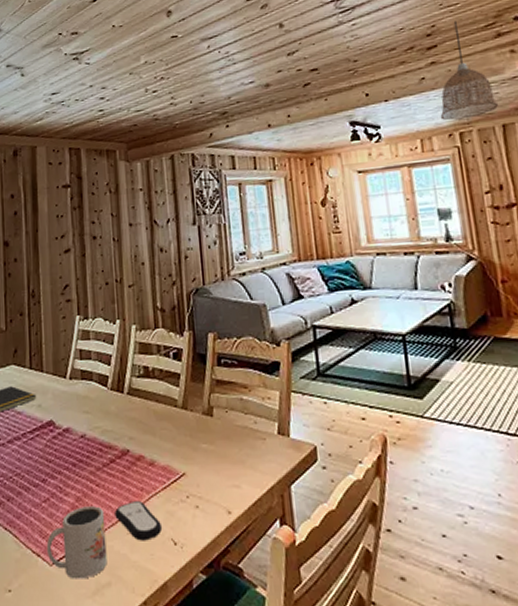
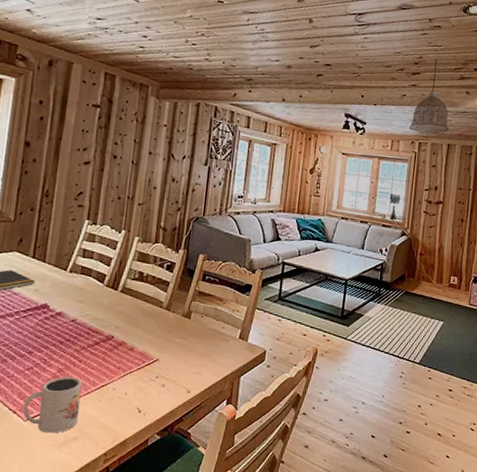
remote control: present [115,501,163,541] -> none [91,376,132,408]

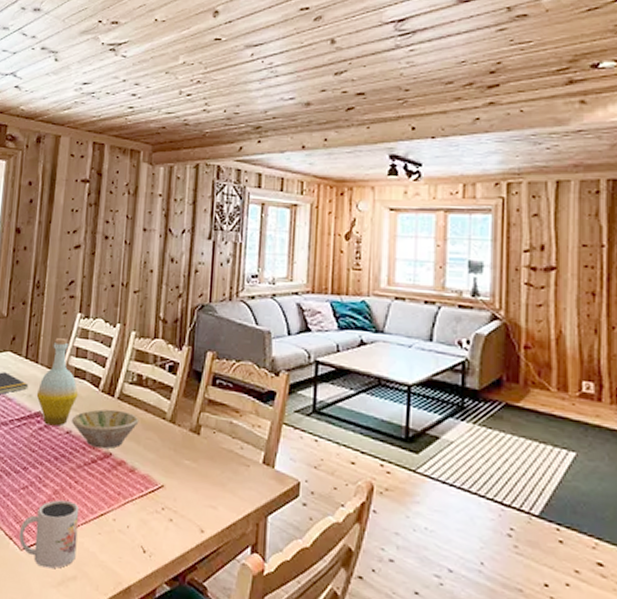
bottle: none [43,241,84,316] -> present [36,338,79,426]
bowl: none [77,300,139,333] -> present [72,409,139,449]
pendant lamp: present [409,58,450,134] -> none [489,60,557,169]

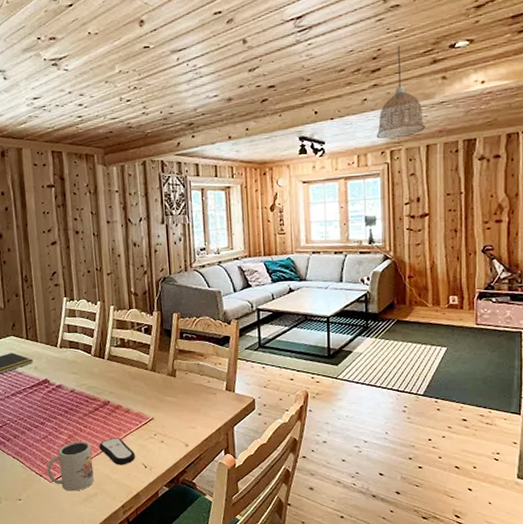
bottle: present [36,338,79,426] -> none [41,319,76,388]
bowl: present [72,409,139,449] -> none [73,368,127,399]
remote control: none [89,503,134,544] -> present [99,438,136,465]
pendant lamp: none [489,60,557,169] -> present [376,46,426,139]

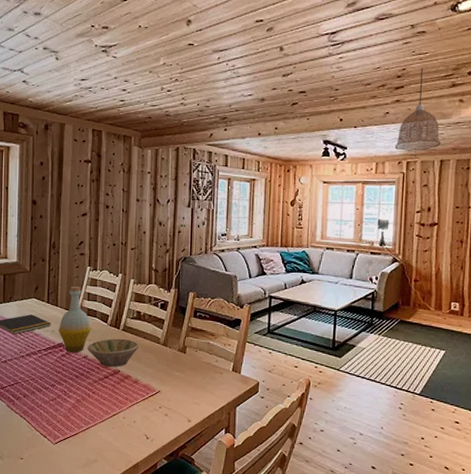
bottle: none [41,319,76,388] -> present [58,286,92,353]
mug: present [46,441,94,492] -> none [51,406,97,456]
bowl: none [73,368,127,399] -> present [88,338,140,368]
remote control: present [99,438,136,465] -> none [105,406,139,434]

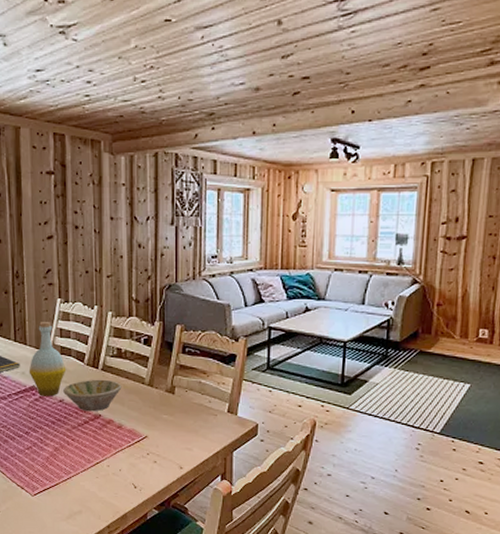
pendant lamp: present [395,68,442,151] -> none [417,41,475,149]

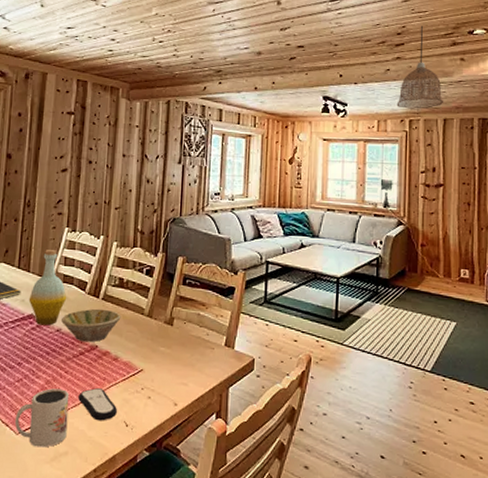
mug: none [29,455,79,507] -> present [14,388,70,448]
remote control: none [87,454,126,484] -> present [78,388,118,421]
pendant lamp: none [417,41,475,149] -> present [396,26,444,109]

